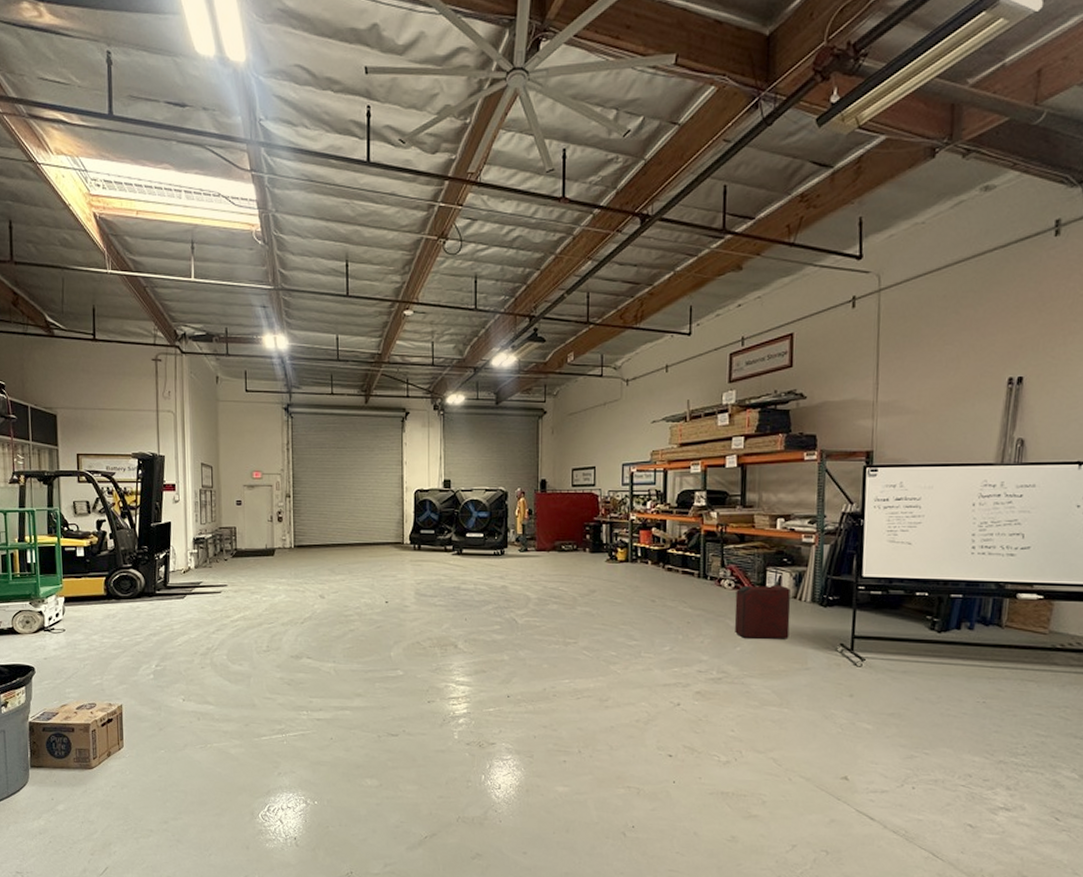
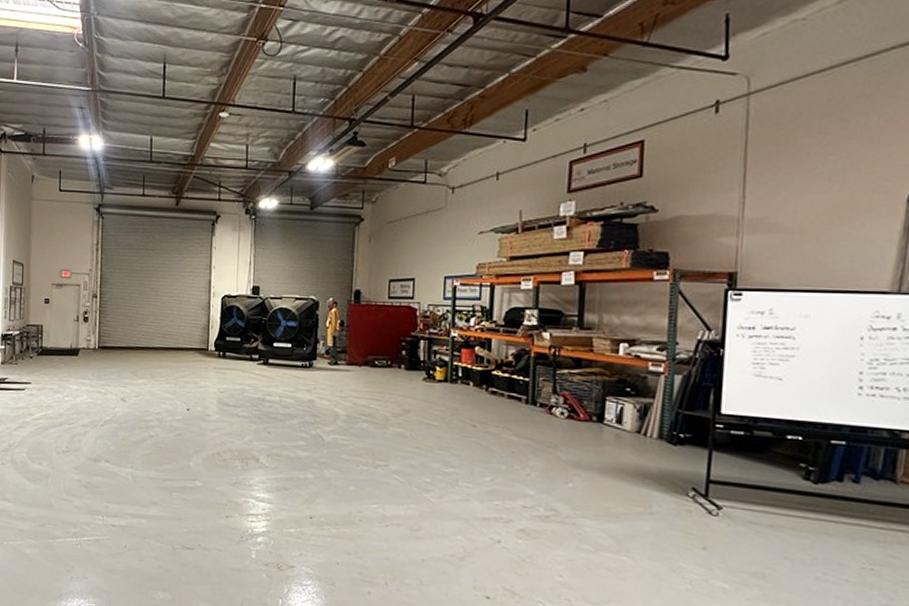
jerry can: present [734,585,791,639] -> none [566,415,634,479]

